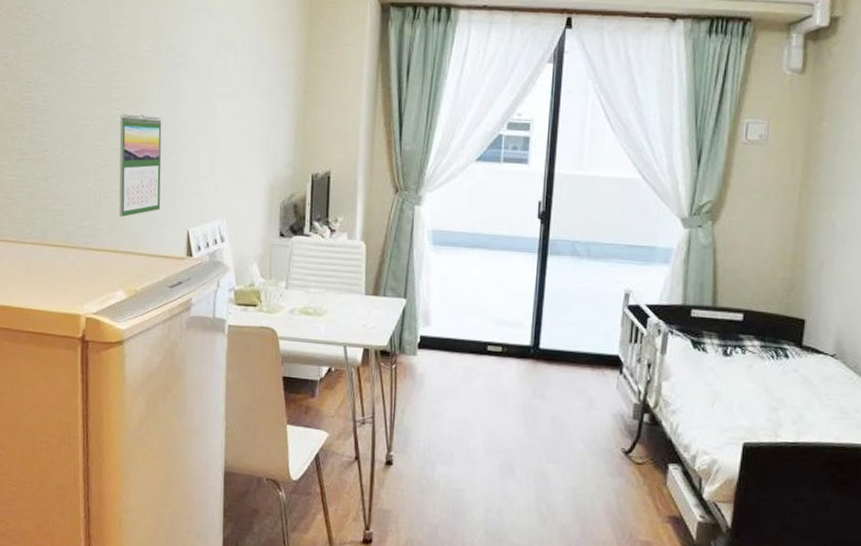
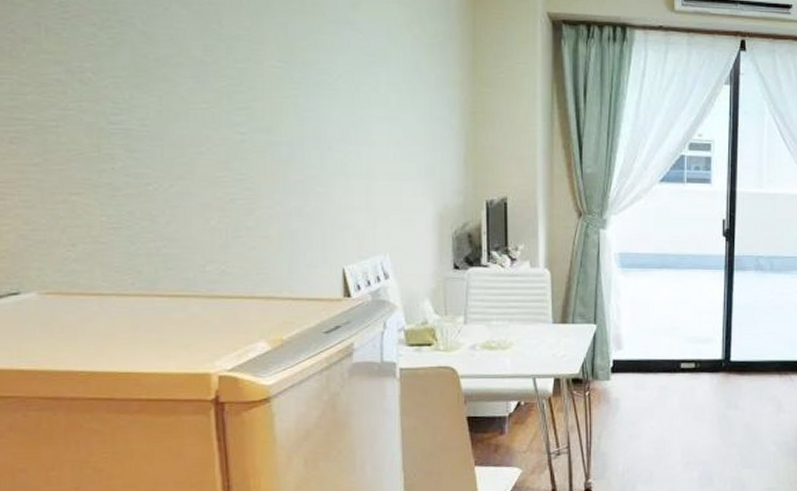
calendar: present [119,114,162,217] -> none [247,139,307,257]

